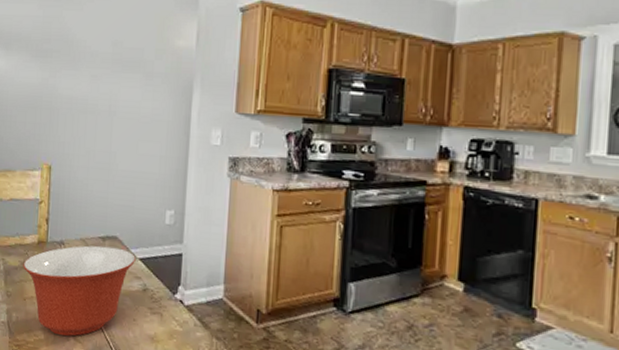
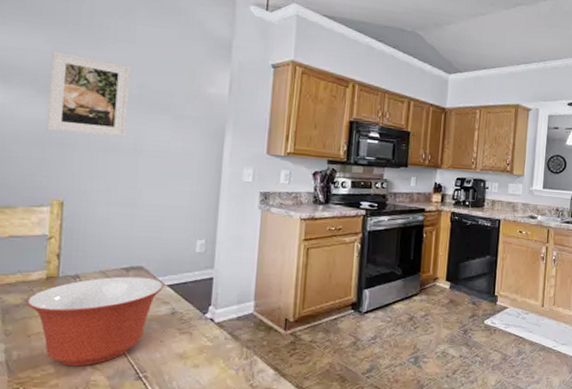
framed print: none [38,14,106,98] -> present [46,50,131,137]

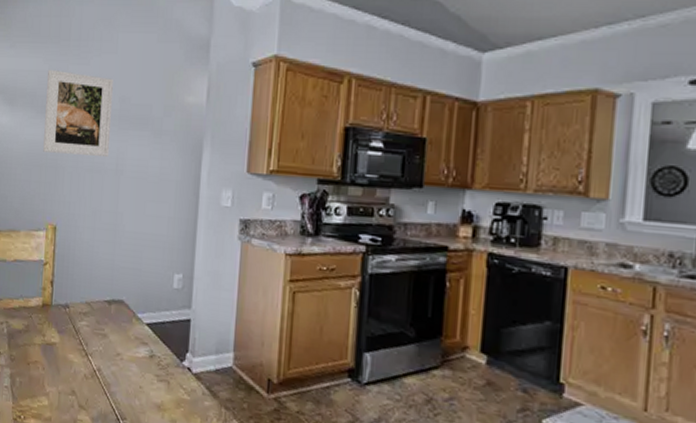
mixing bowl: present [26,276,164,367] -> none [27,309,142,403]

